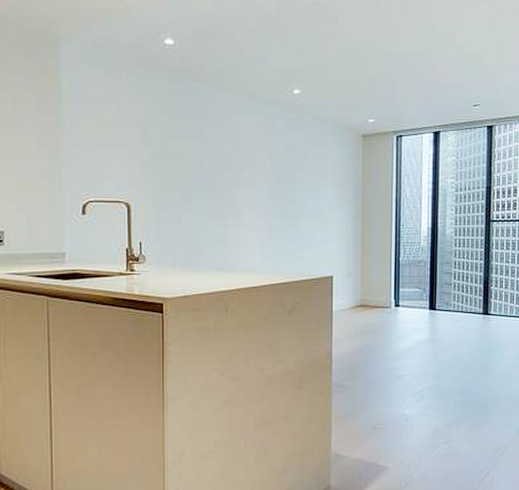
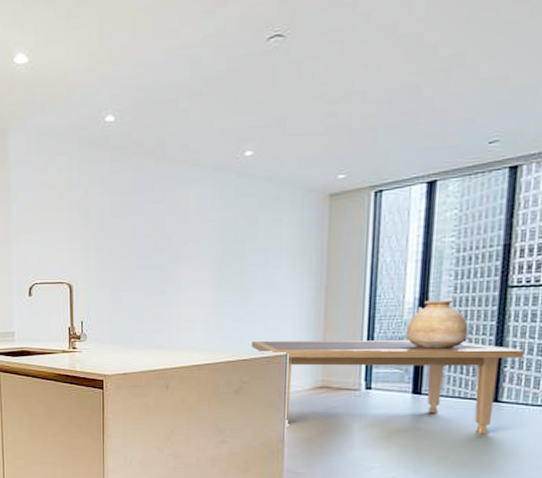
dining table: none [302,264,504,342] -> present [251,340,525,435]
ceramic pot: none [423,230,466,271] -> present [405,300,469,349]

